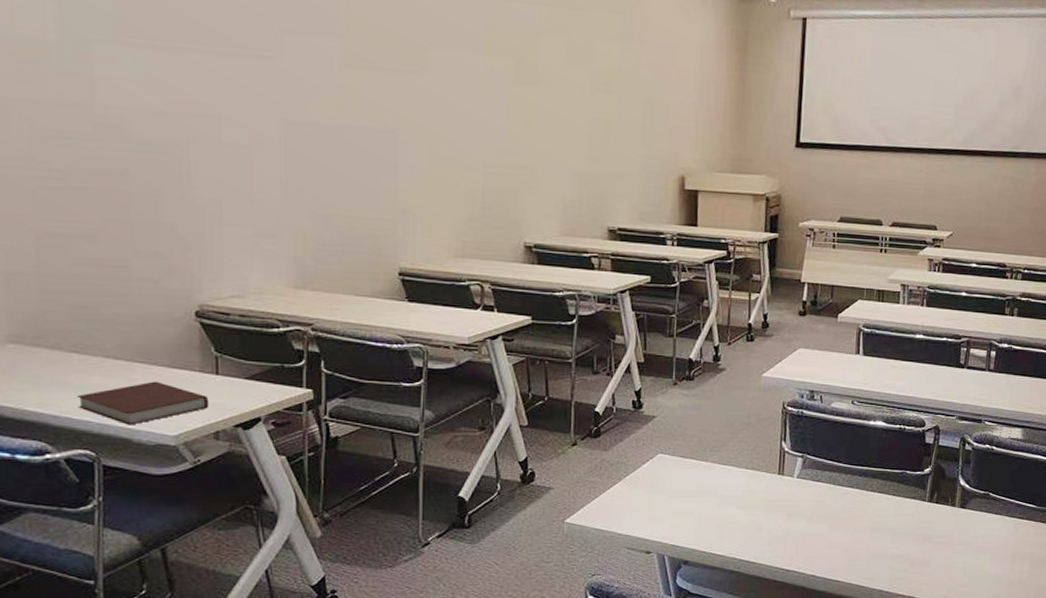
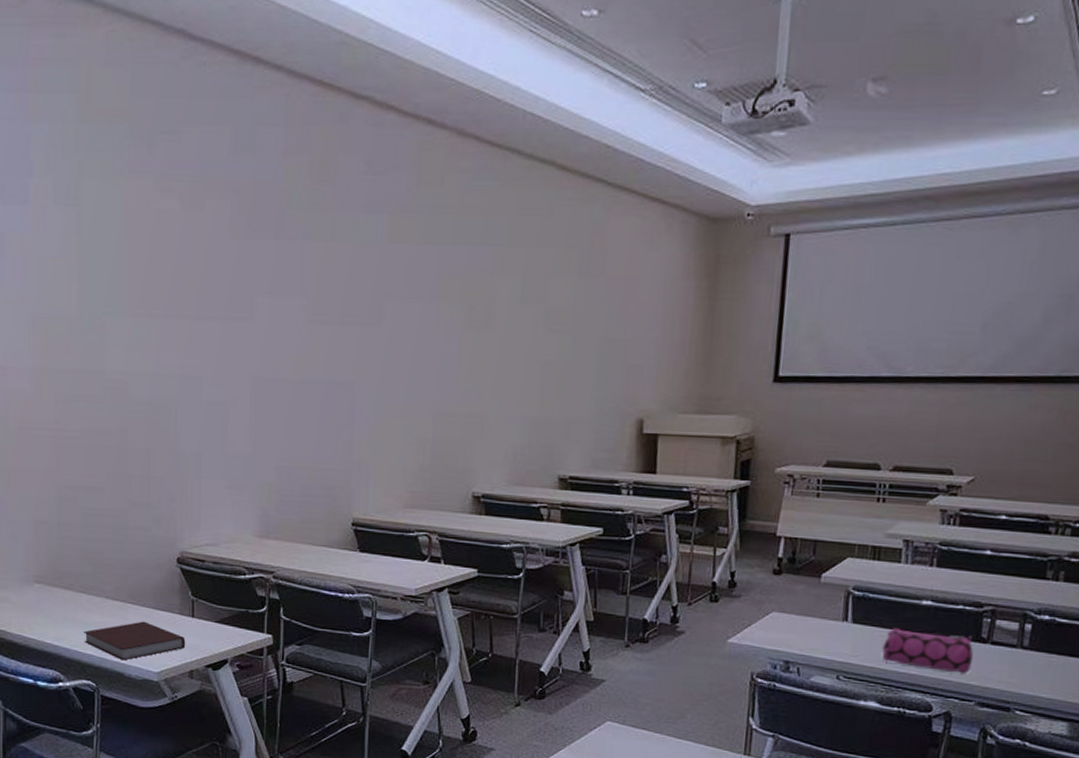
pencil case: none [886,358,955,394] -> present [882,628,974,674]

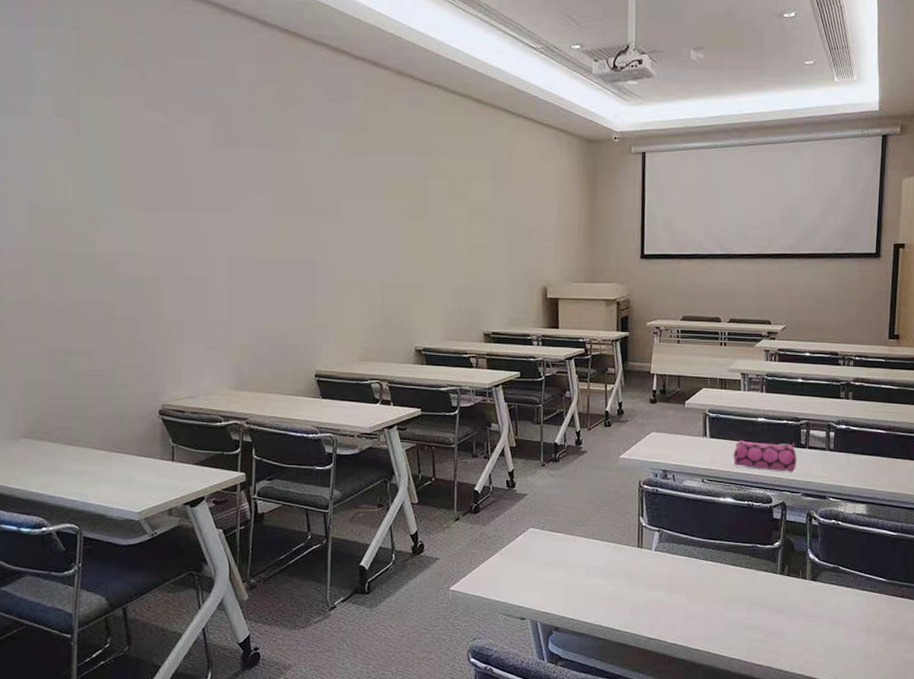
notebook: present [84,621,186,661] -> none [68,467,166,504]

